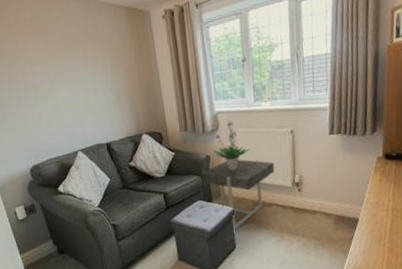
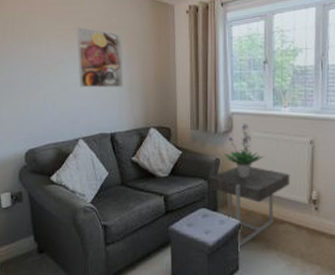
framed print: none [57,43,112,103] -> present [77,27,124,88]

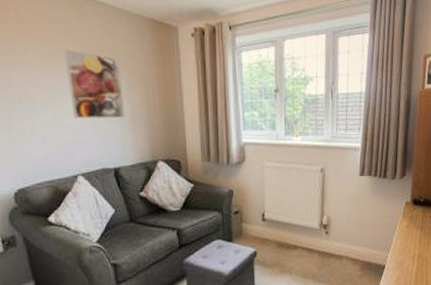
side table: present [207,166,290,249] -> none [221,196,303,276]
potted plant: present [224,124,264,178] -> none [237,154,277,208]

